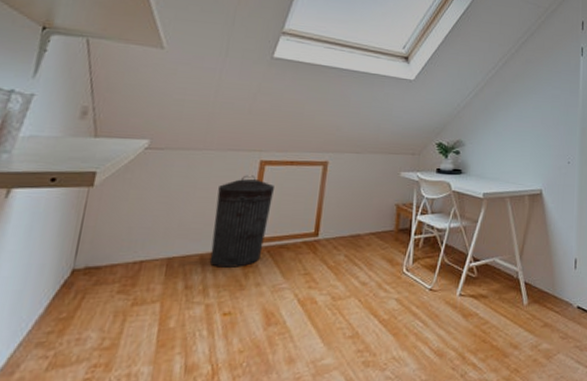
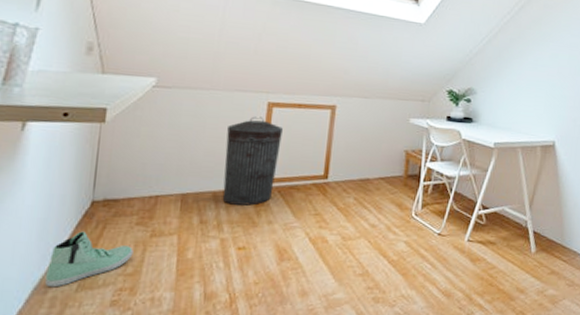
sneaker: none [13,303,113,367] -> present [45,231,134,288]

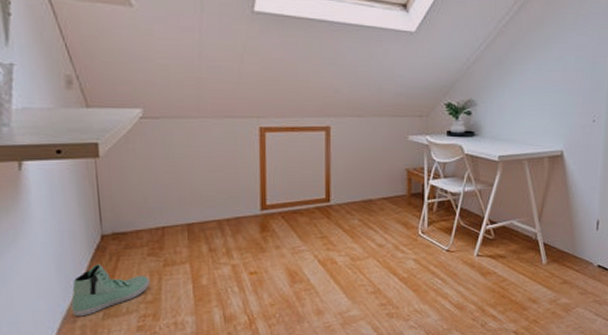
trash can: present [222,116,283,206] -> none [222,142,279,232]

